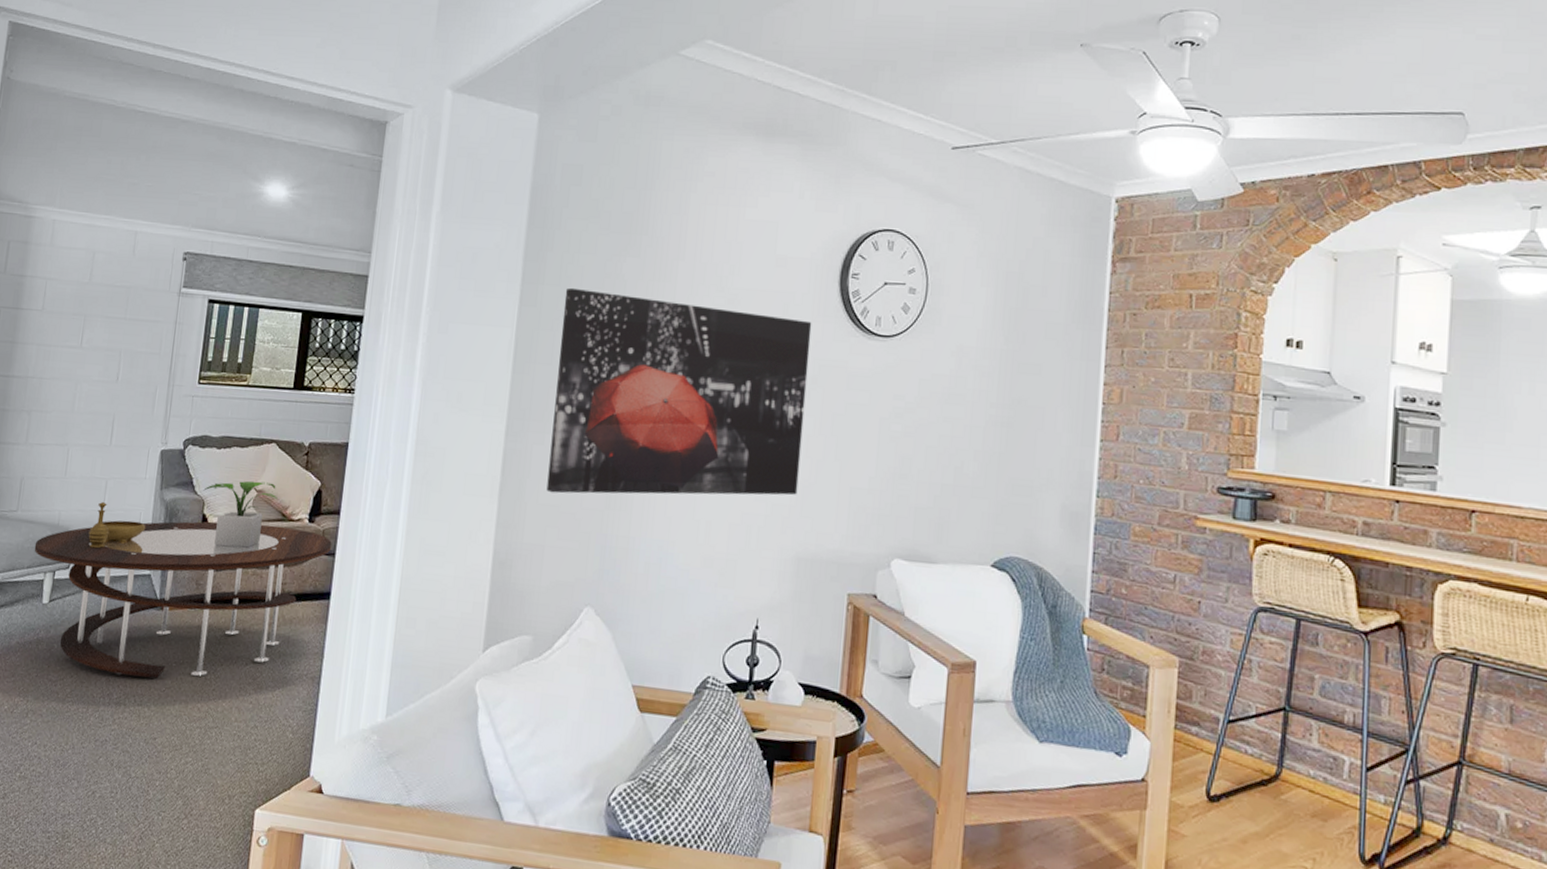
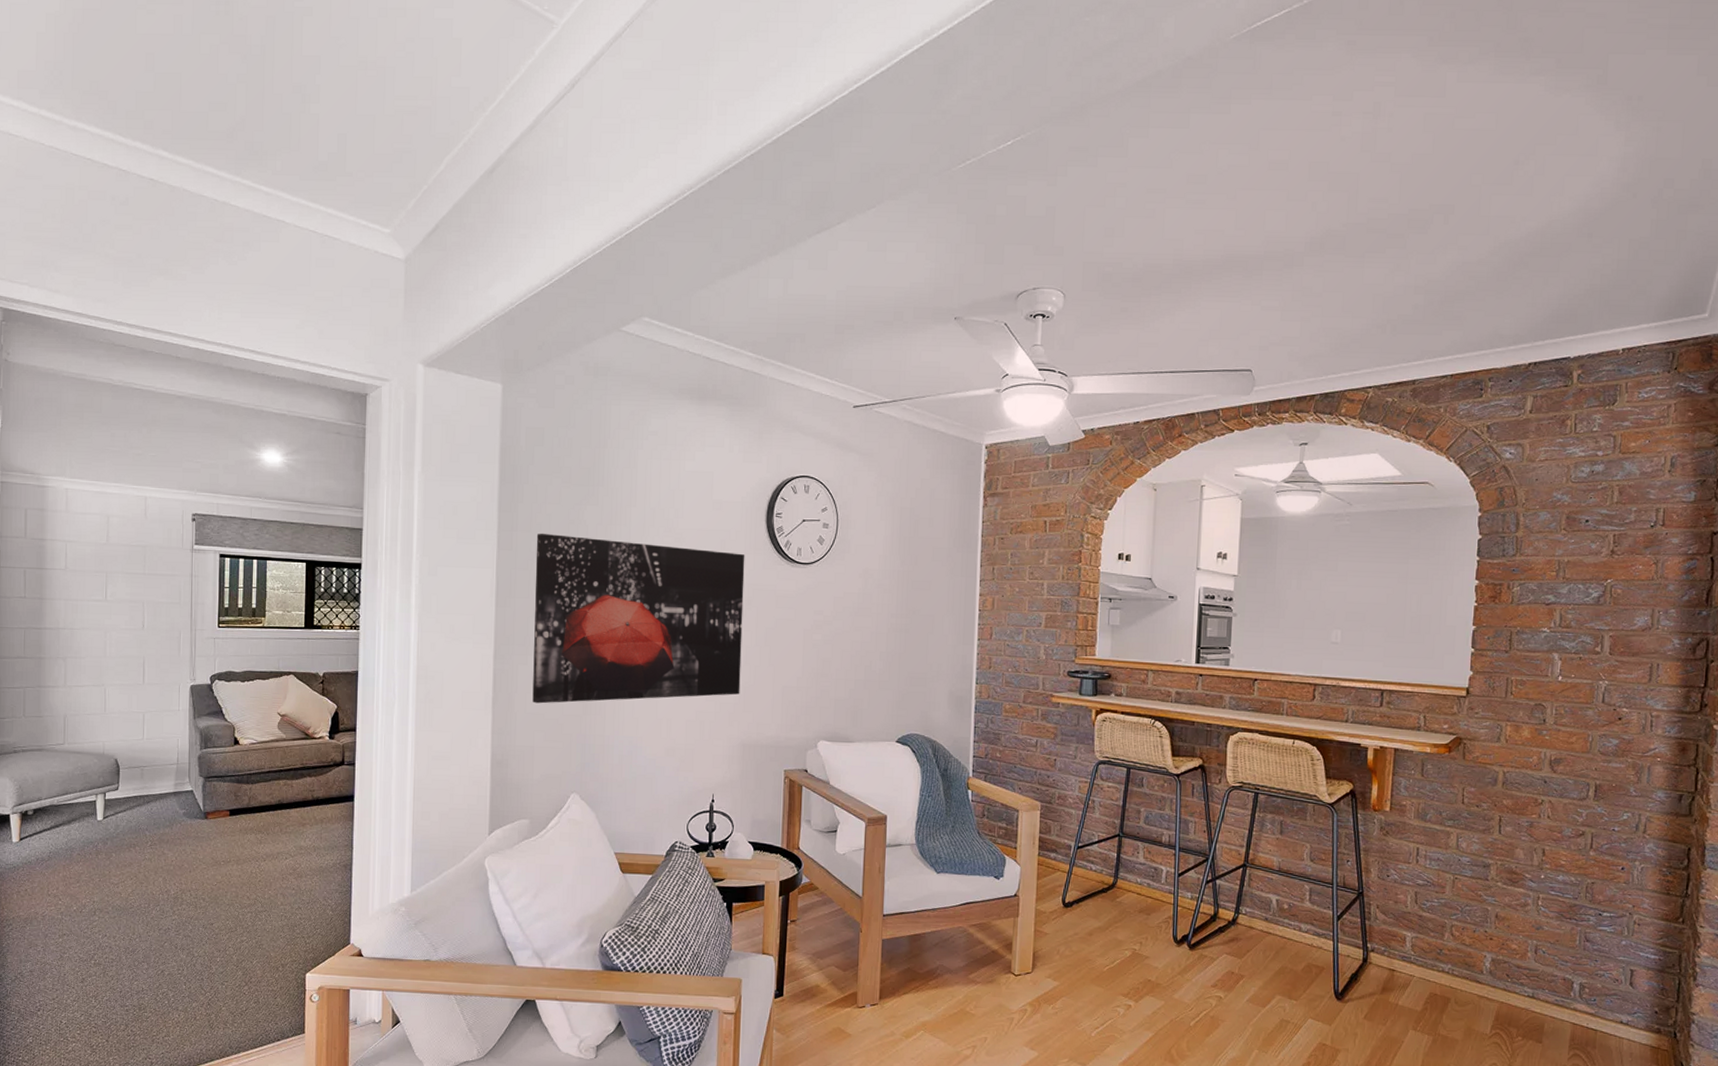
coffee table: present [34,521,332,679] -> none [84,743,351,876]
decorative bowl: present [88,501,146,549] -> none [132,731,184,772]
potted plant: present [203,480,278,548] -> none [233,707,300,764]

